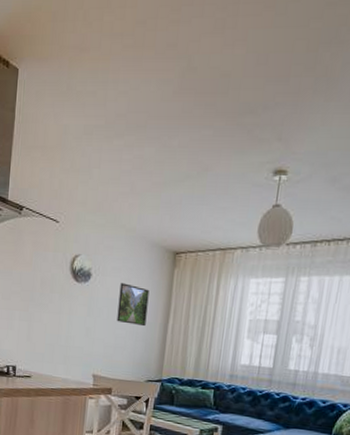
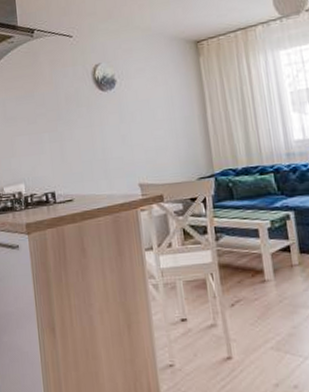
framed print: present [116,283,150,327] -> none [147,82,183,123]

